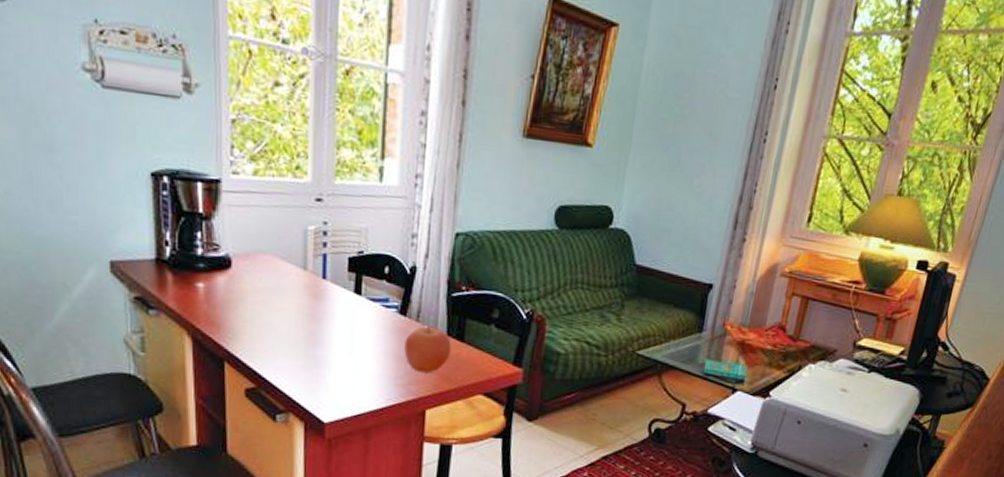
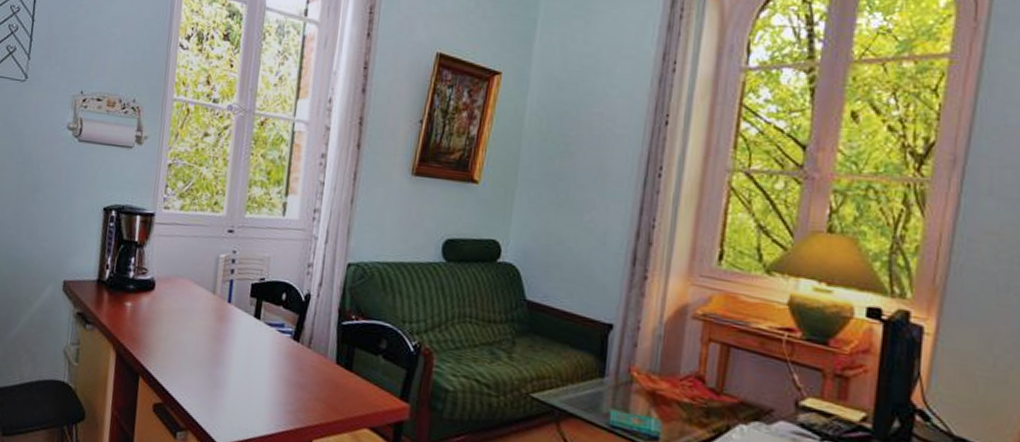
fruit: present [404,327,451,373] -> none [295,353,340,402]

